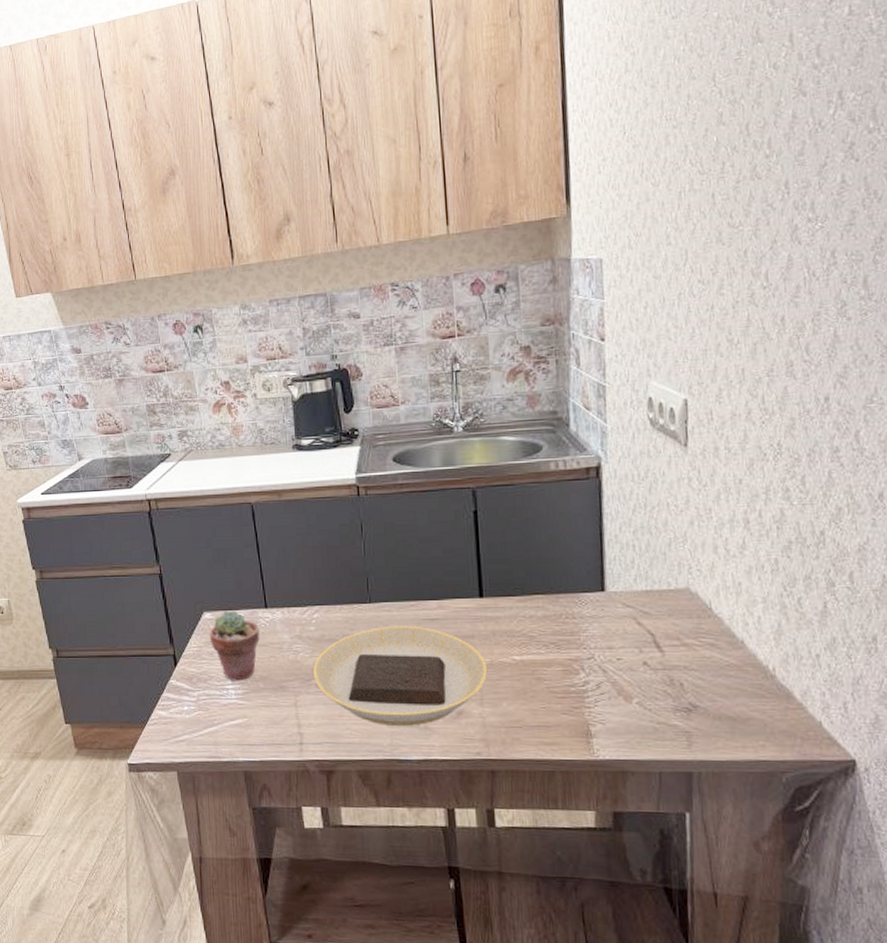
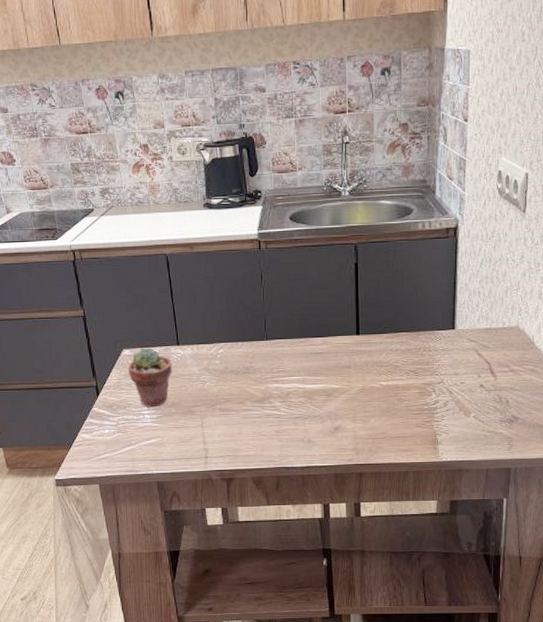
plate: present [313,626,487,727] -> none [218,359,359,441]

